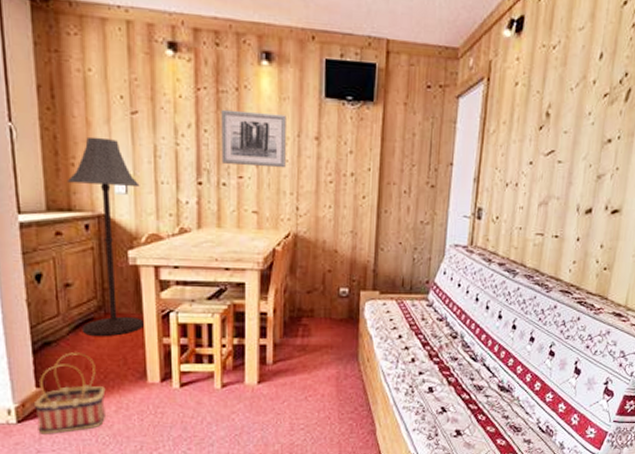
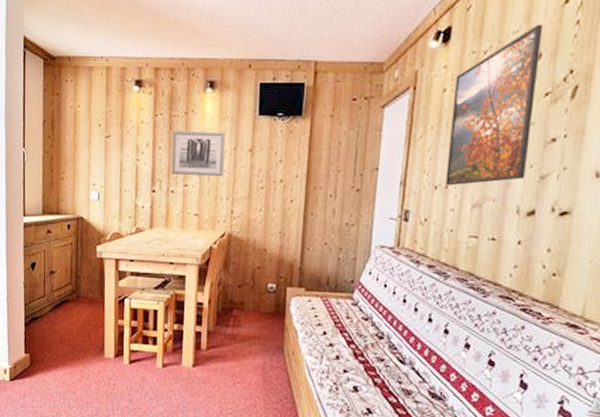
basket: present [33,352,106,434] -> none [22,327,73,393]
floor lamp: present [67,136,144,337] -> none [57,156,109,316]
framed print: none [516,22,605,184] -> present [445,23,544,186]

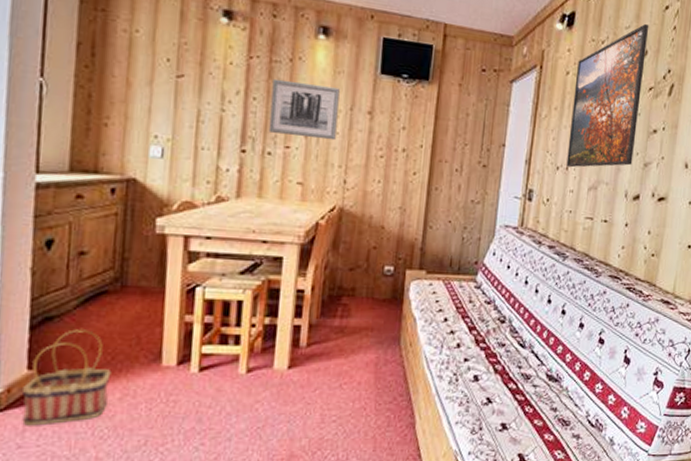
basket: none [22,327,73,393] -> present [21,329,112,426]

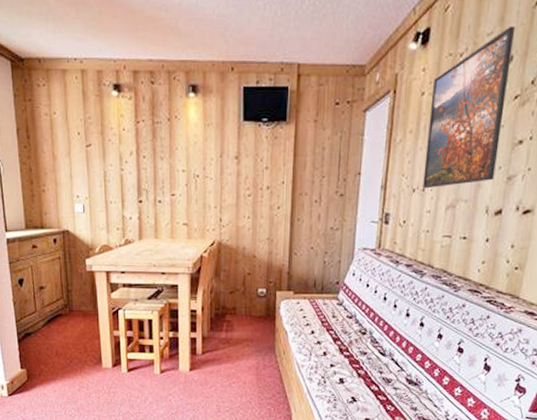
basket: present [21,329,112,426] -> none [19,341,71,406]
wall art: present [268,78,340,141] -> none [156,137,210,185]

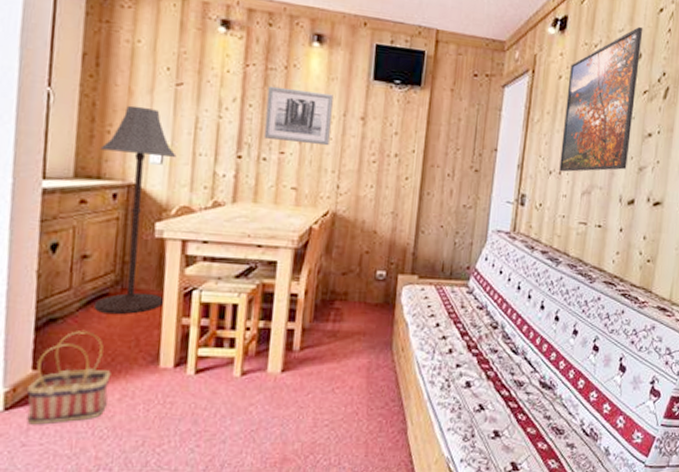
basket: none [19,341,71,406] -> present [26,331,111,425]
floor lamp: none [39,167,99,330] -> present [93,105,177,315]
wall art: none [156,137,210,185] -> present [264,85,333,146]

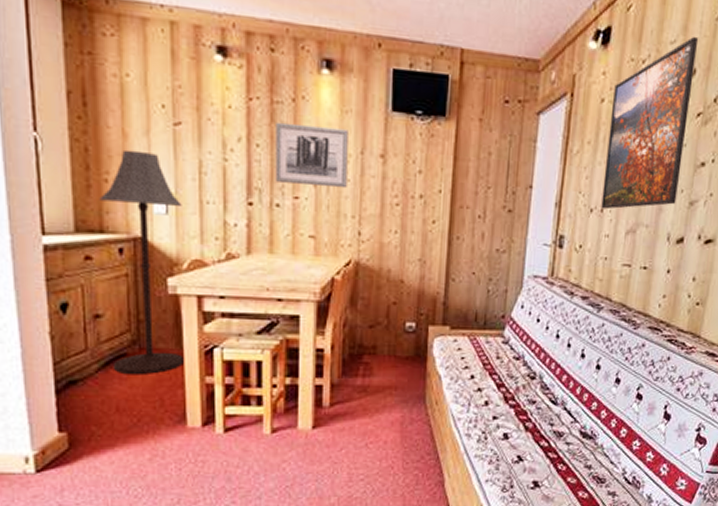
basket: present [26,331,111,425] -> none [55,392,139,486]

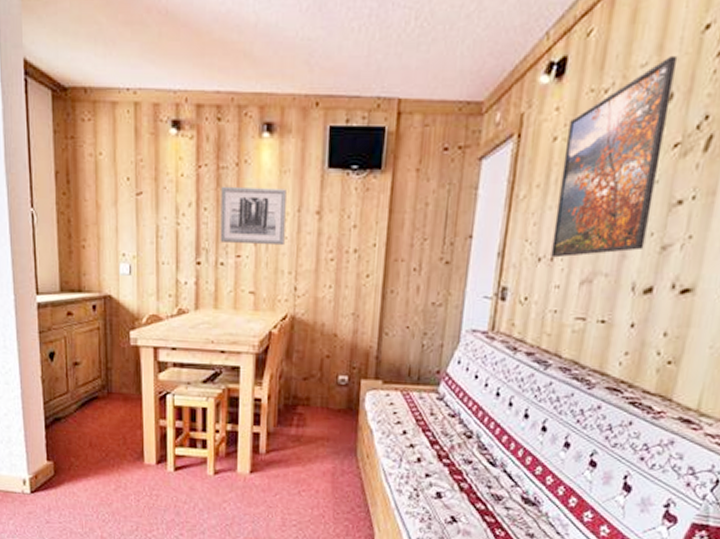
floor lamp: present [99,149,184,375] -> none [78,219,142,416]

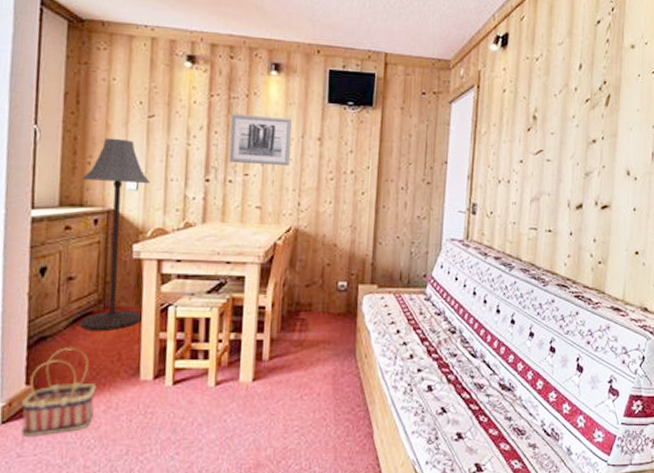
basket: none [44,429,107,507] -> present [21,347,97,437]
floor lamp: none [78,219,142,416] -> present [79,137,150,332]
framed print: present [551,55,678,258] -> none [508,38,582,181]

